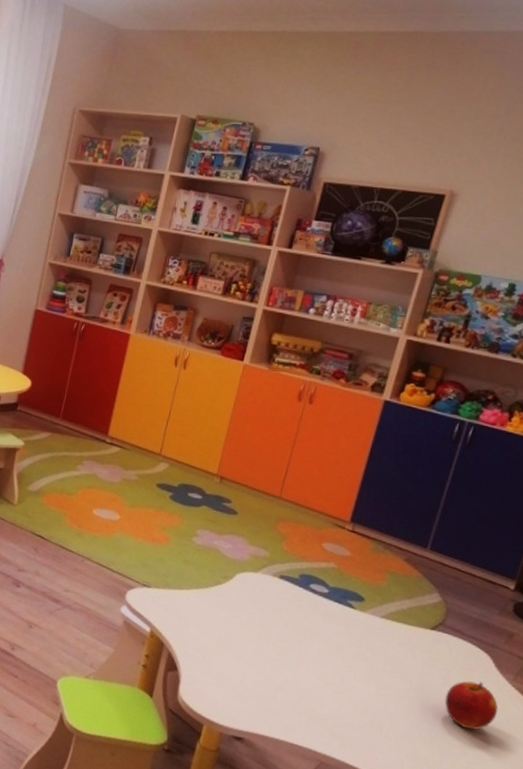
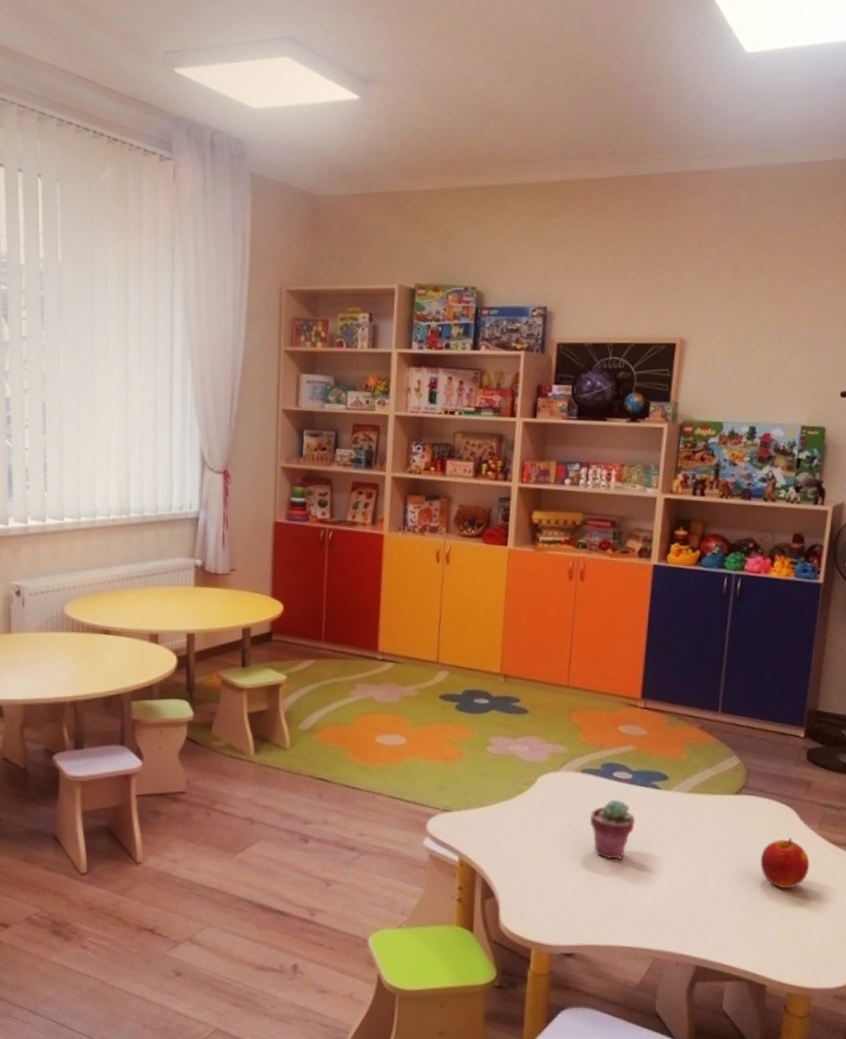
potted succulent: none [278,608,325,665] -> present [589,799,636,860]

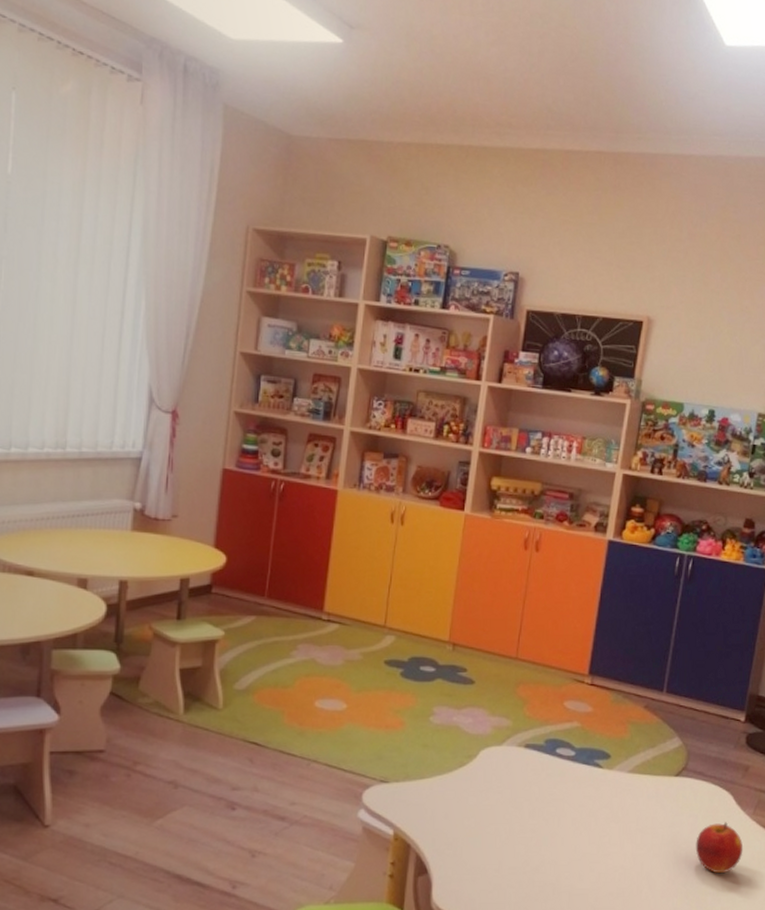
potted succulent: present [589,799,636,860] -> none [529,776,576,839]

